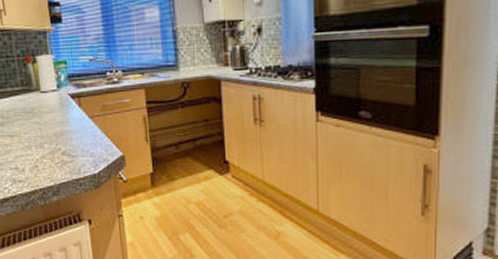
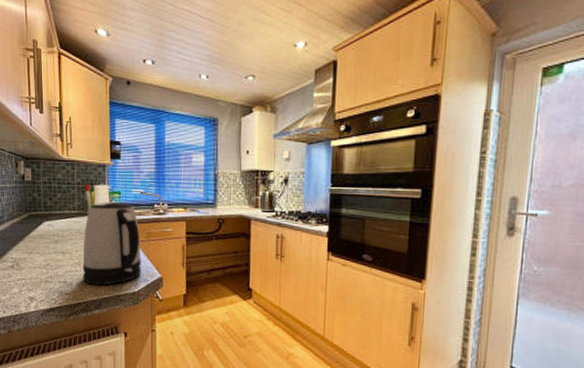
kettle: none [31,72,100,169] -> present [82,201,141,285]

